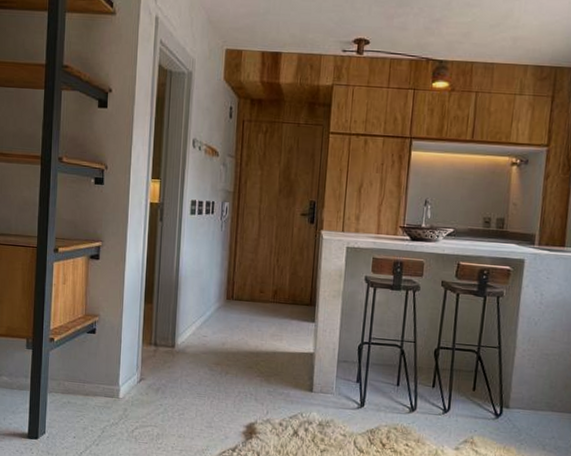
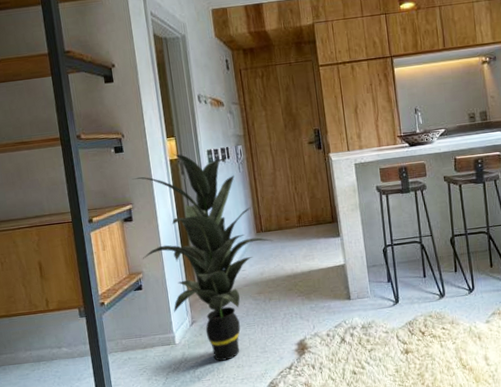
indoor plant: none [101,198,242,427] -> present [132,154,273,361]

